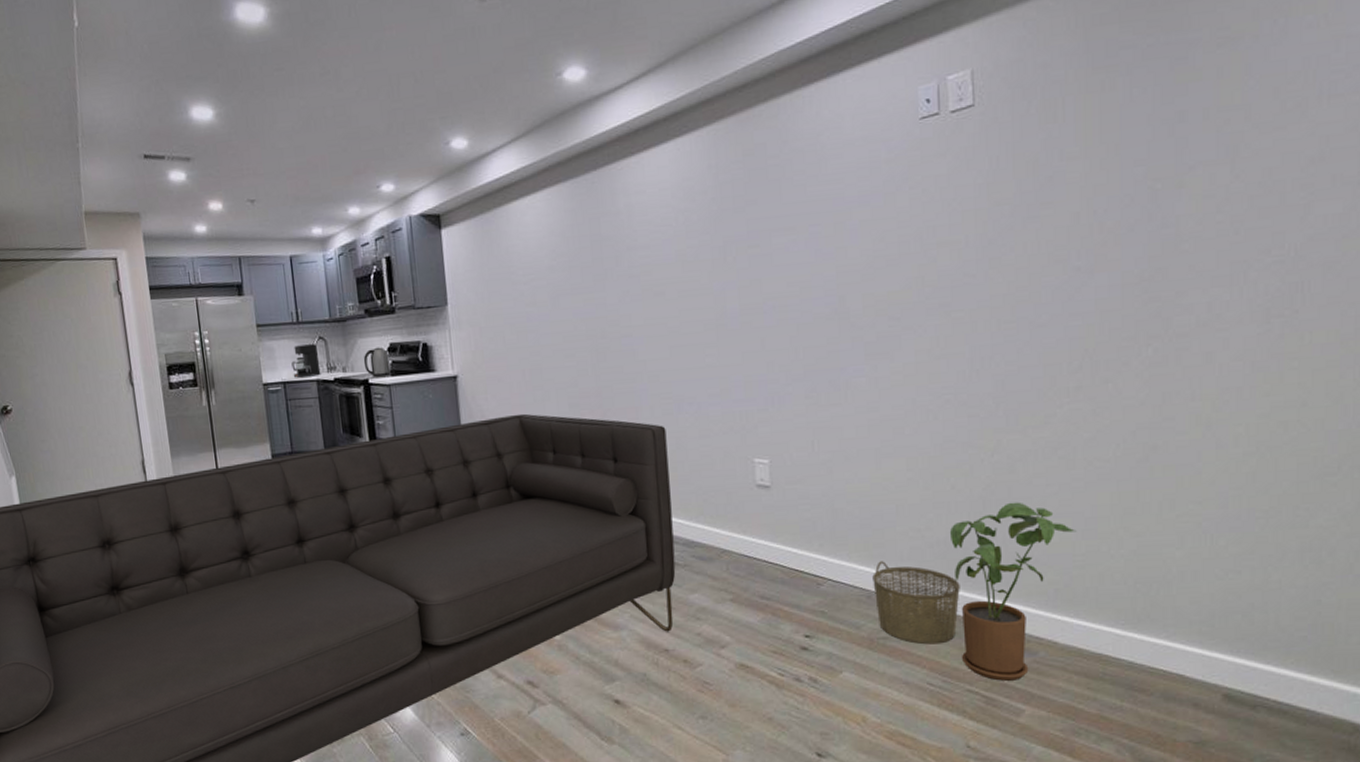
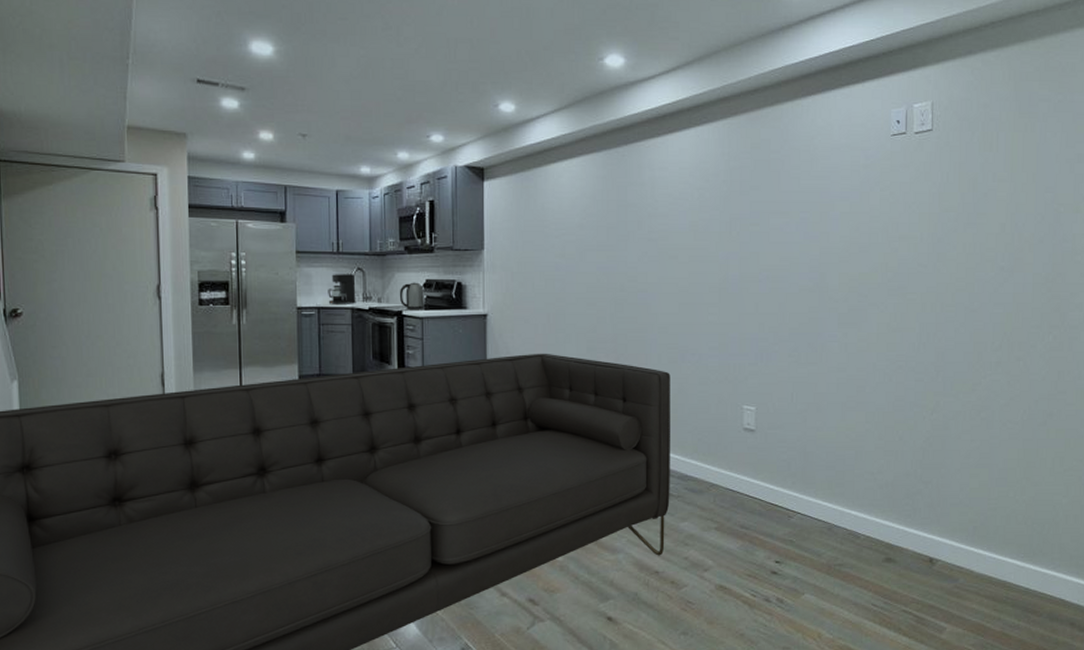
basket: present [872,561,960,645] -> none [833,498,902,571]
house plant: present [950,502,1077,681] -> none [897,453,992,603]

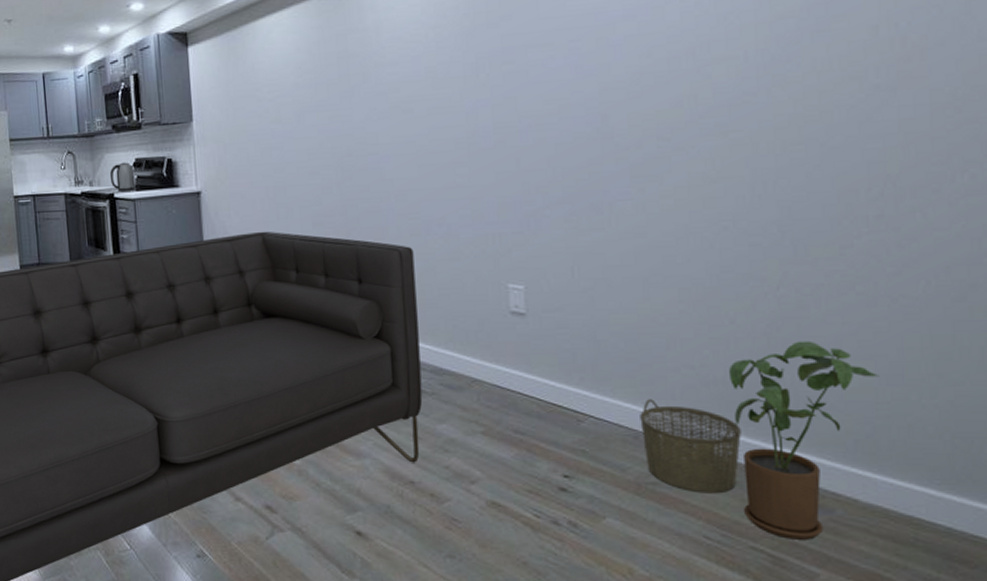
coffee maker: present [328,274,356,306] -> none [41,158,69,192]
basket: none [833,498,902,571] -> present [640,399,741,494]
house plant: none [897,453,992,603] -> present [729,340,880,540]

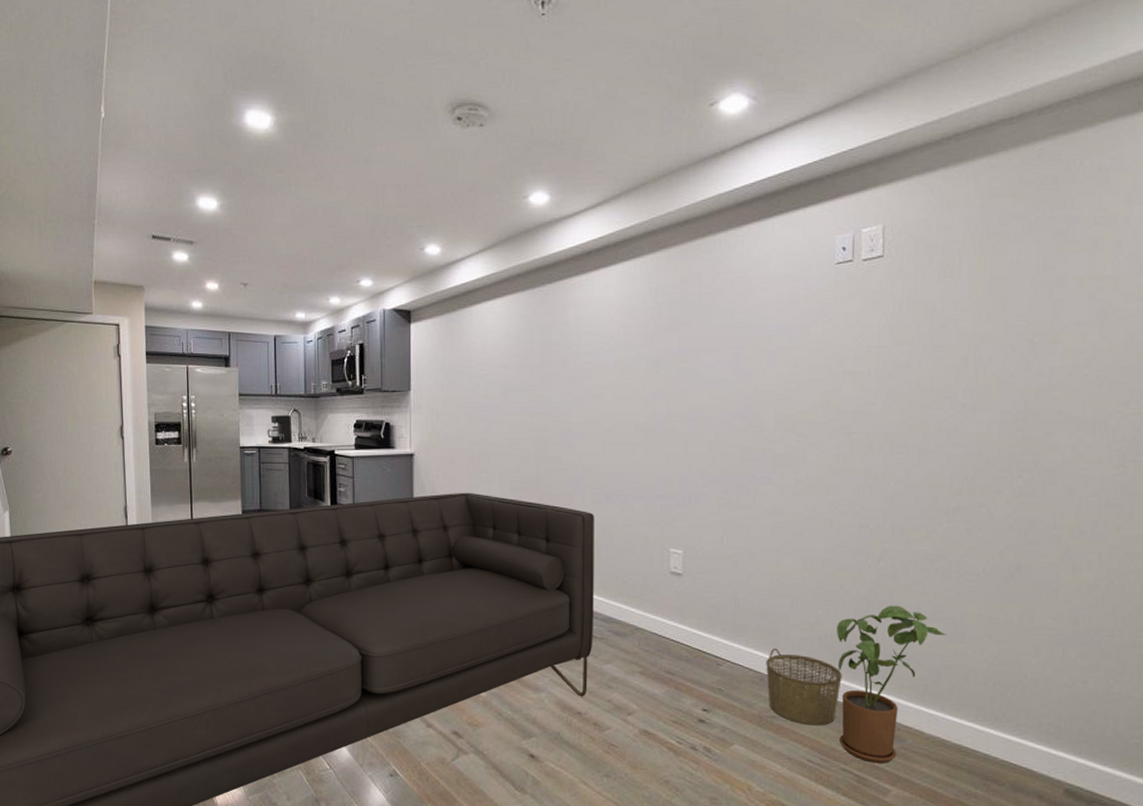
coffee maker: none [41,158,69,192] -> present [267,415,293,445]
kettle: present [109,162,137,192] -> none [331,423,356,449]

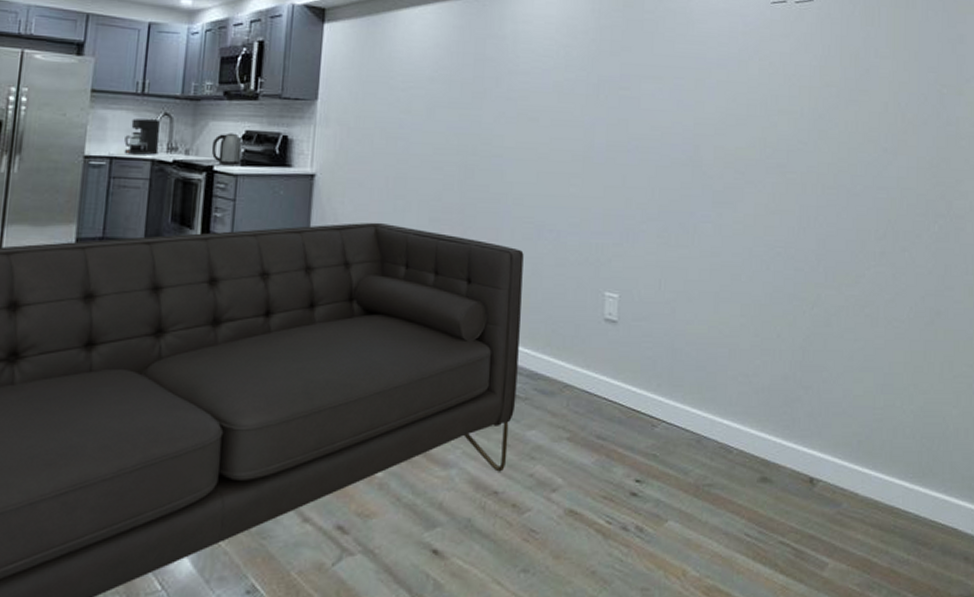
kettle: none [331,423,356,449] -> present [211,133,243,165]
basket: present [766,648,842,726] -> none [703,405,779,493]
house plant: present [837,605,947,763] -> none [774,354,877,533]

